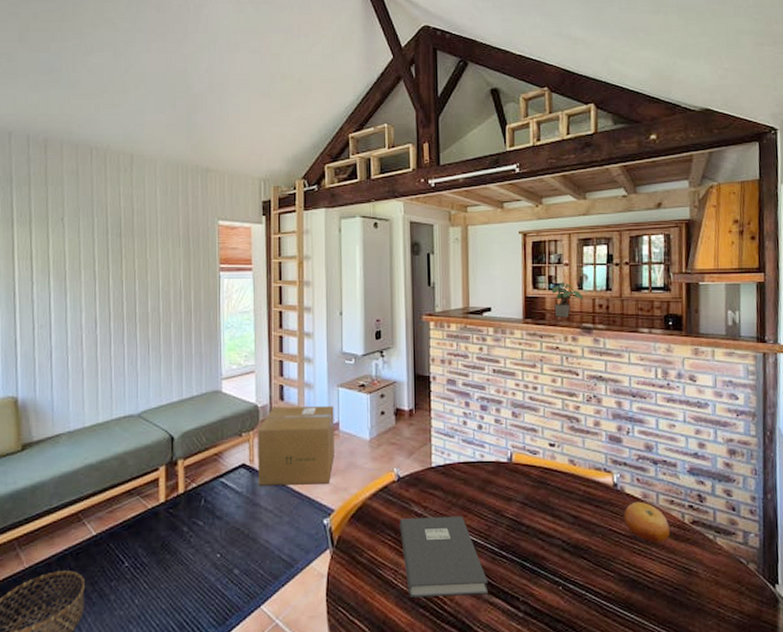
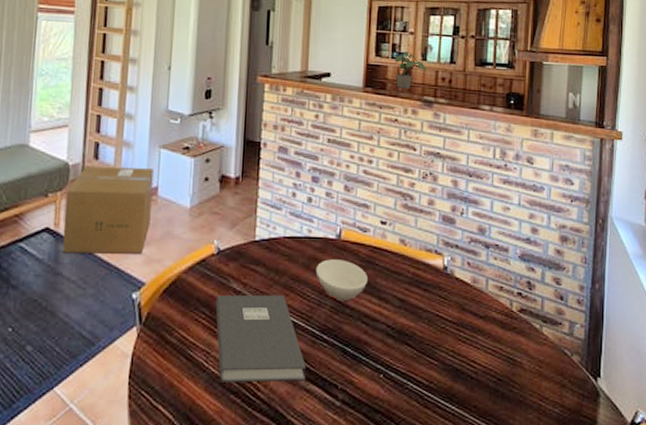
soup bowl: none [490,481,540,519] -> present [315,259,367,300]
fruit: present [624,501,670,543] -> none [452,286,497,331]

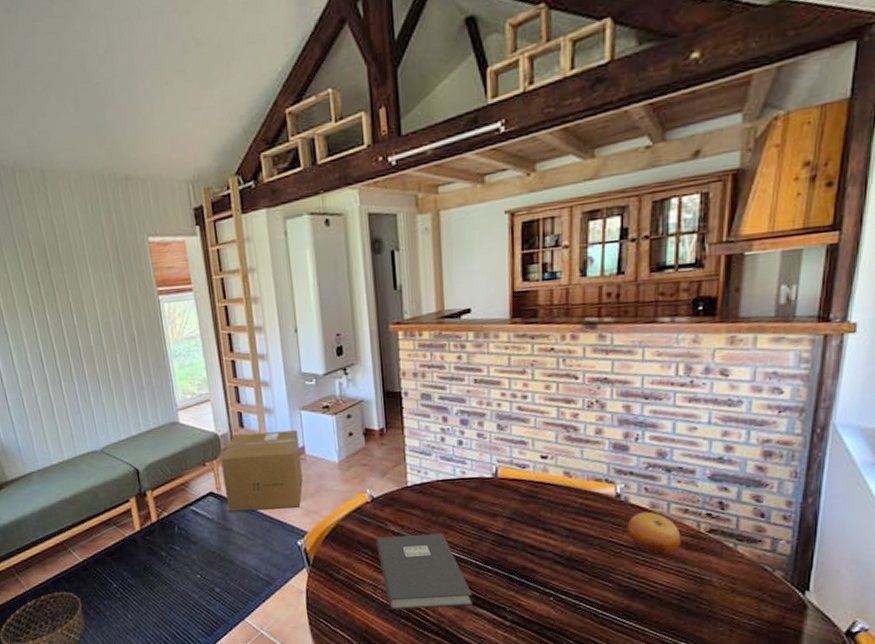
soup bowl: present [315,259,367,300] -> none [473,496,530,534]
potted plant: present [394,51,426,90] -> none [545,269,586,314]
fruit: none [452,286,497,331] -> present [627,511,681,553]

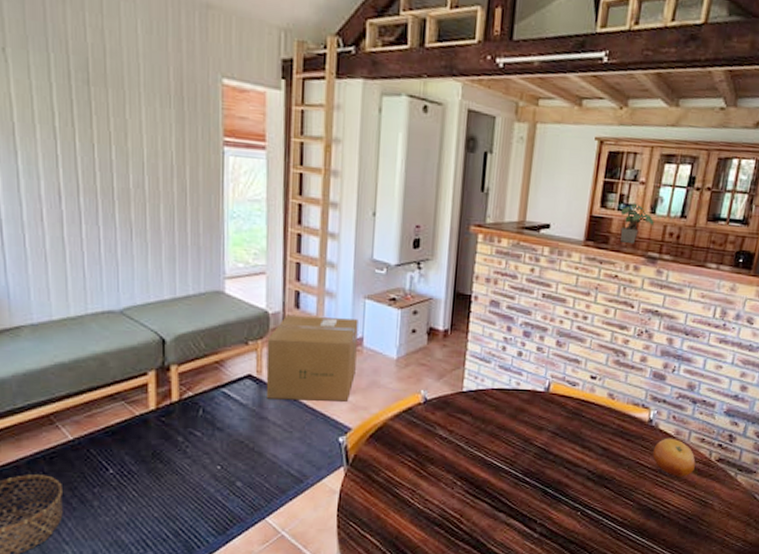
book: present [376,532,472,610] -> none [421,441,507,516]
potted plant: none [545,269,586,314] -> present [620,203,654,245]

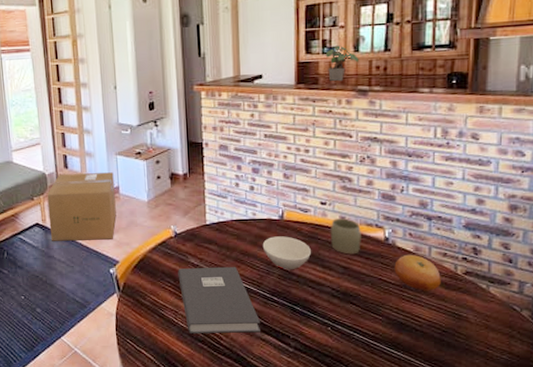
book: none [421,441,507,516] -> present [178,266,260,333]
soup bowl: none [522,410,573,448] -> present [262,236,311,269]
mug: none [594,395,627,435] -> present [330,218,361,255]

